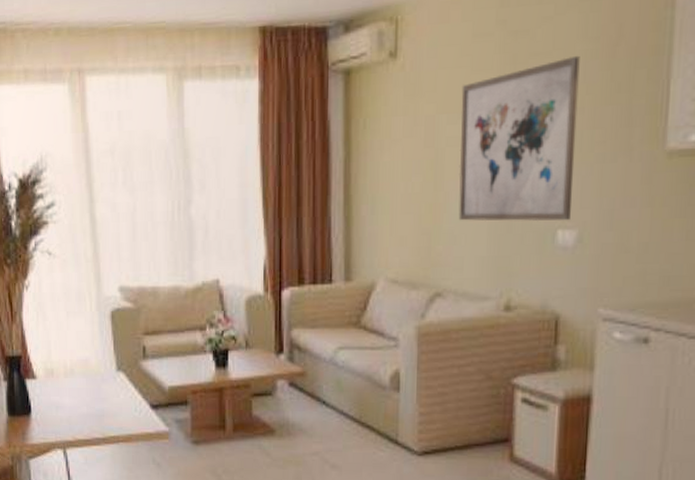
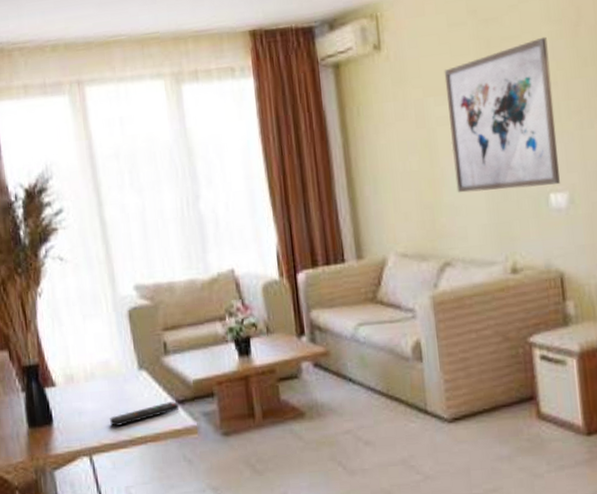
remote control: none [85,405,153,423] -> present [110,401,180,426]

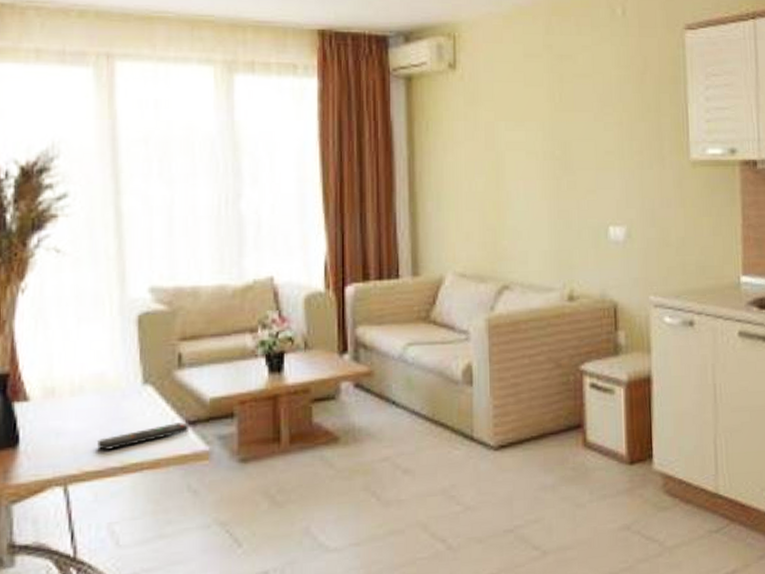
wall art: present [444,36,560,193] -> none [517,79,619,219]

